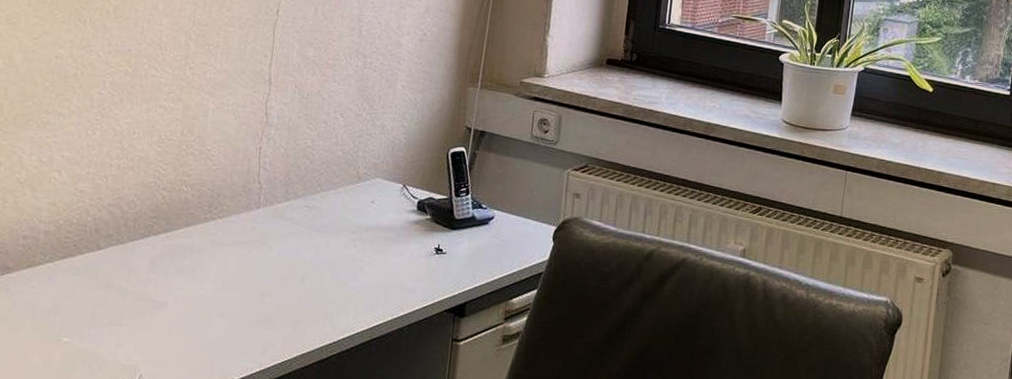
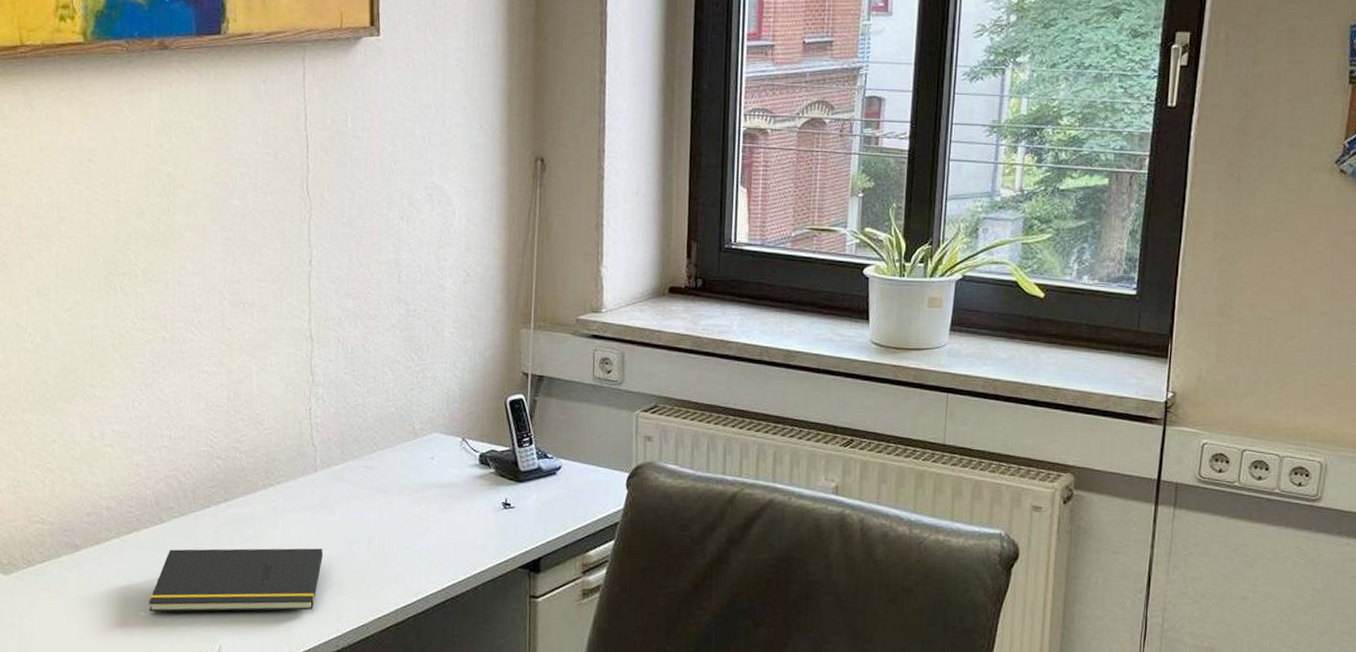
notepad: none [73,276,256,344] -> present [149,548,323,612]

